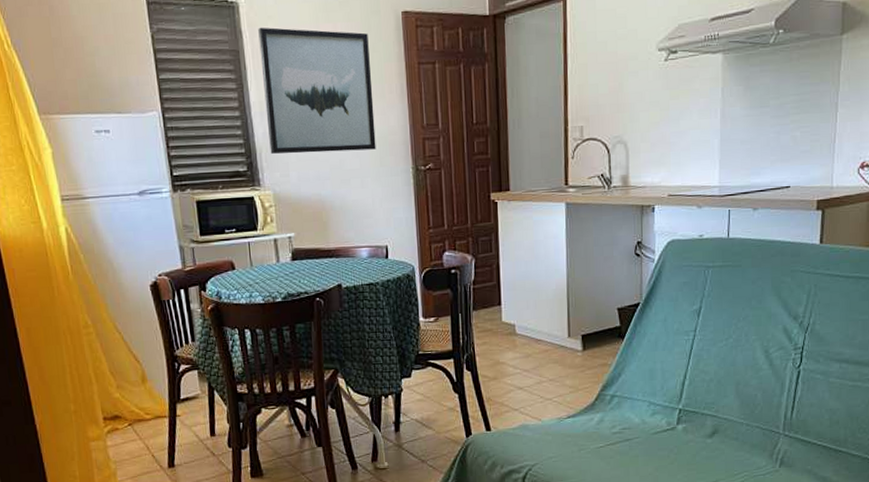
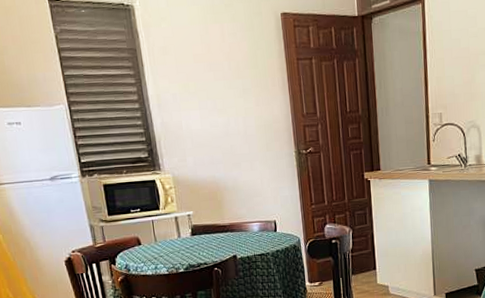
wall art: present [258,27,376,154] -> none [153,27,263,141]

